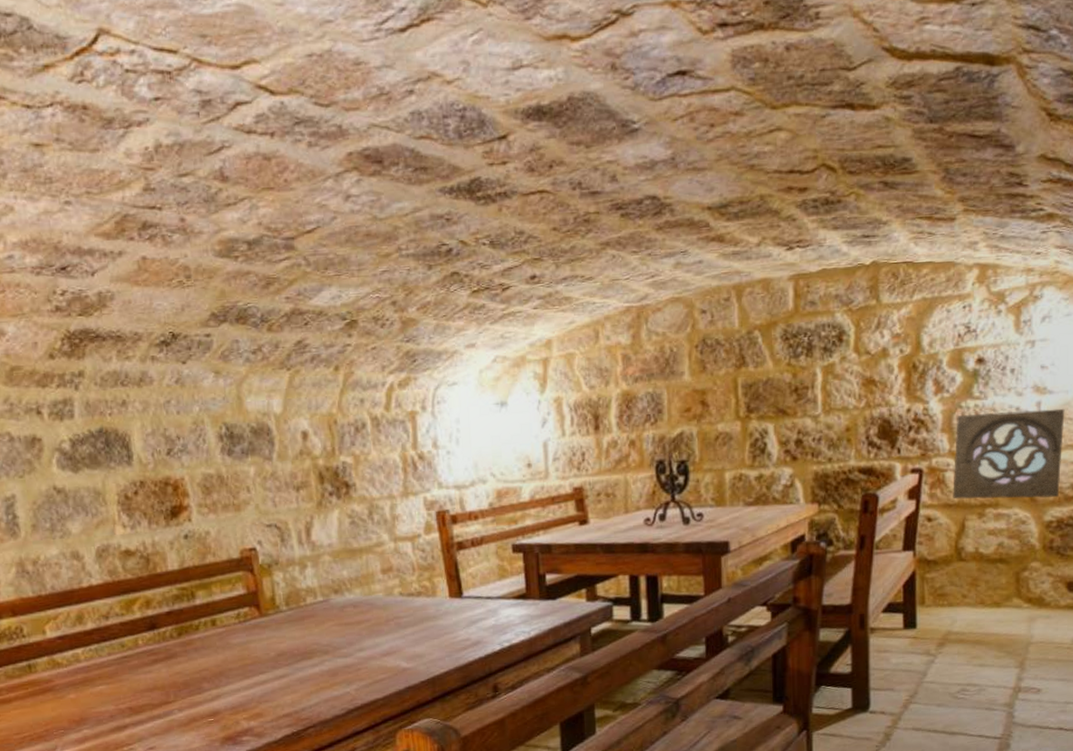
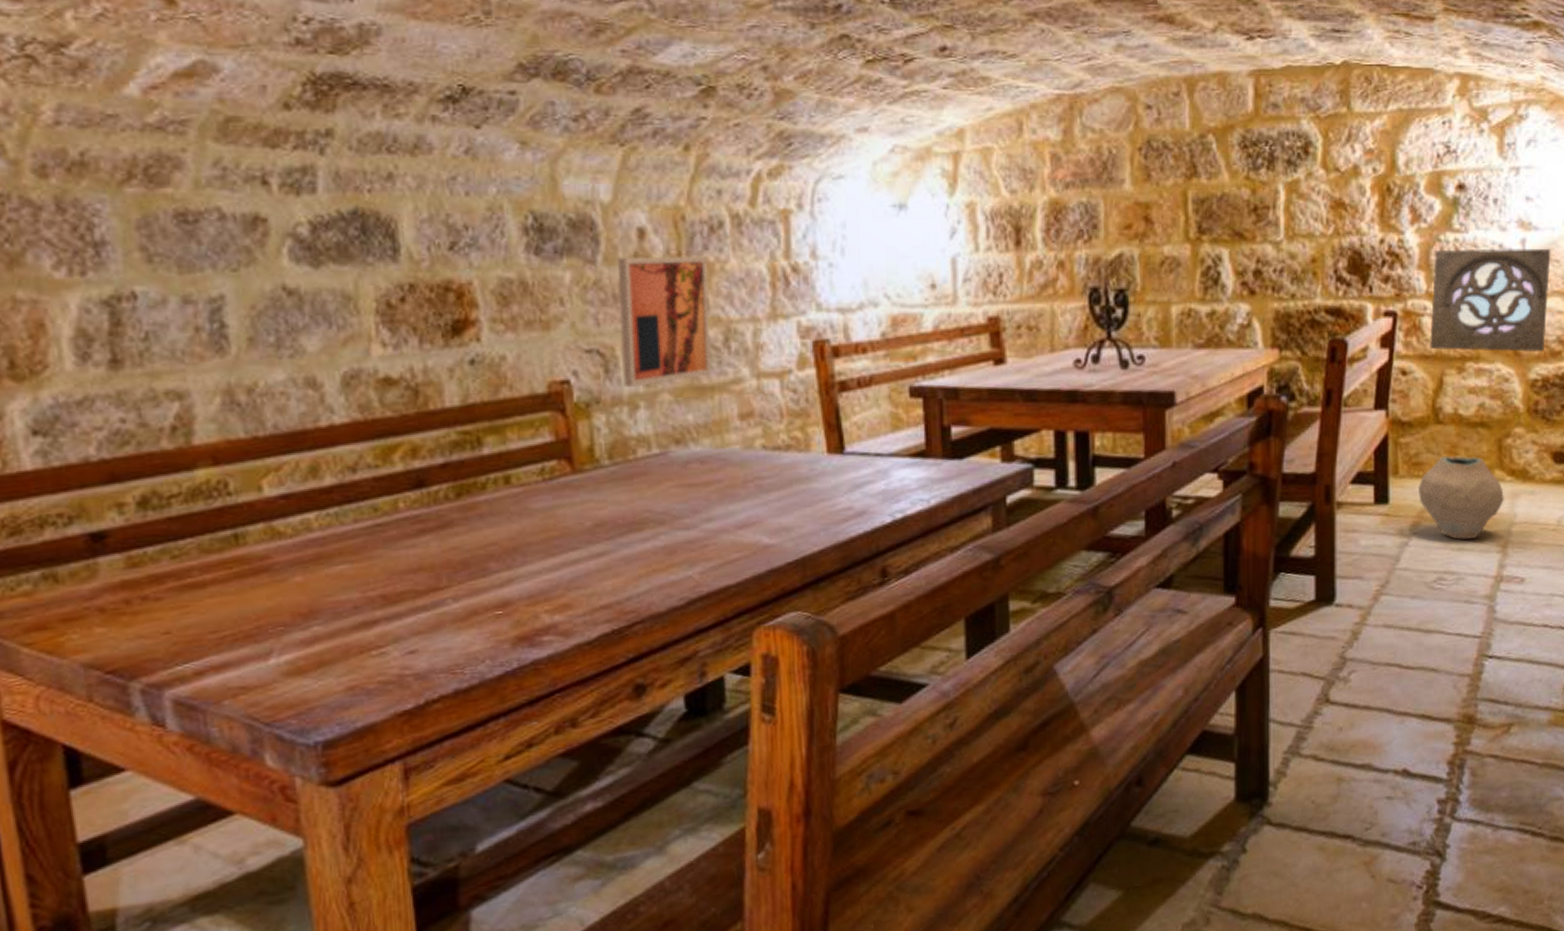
wall art: none [287,450,359,551] -> present [617,255,711,387]
vase: none [942,587,1022,657] -> present [1417,455,1504,540]

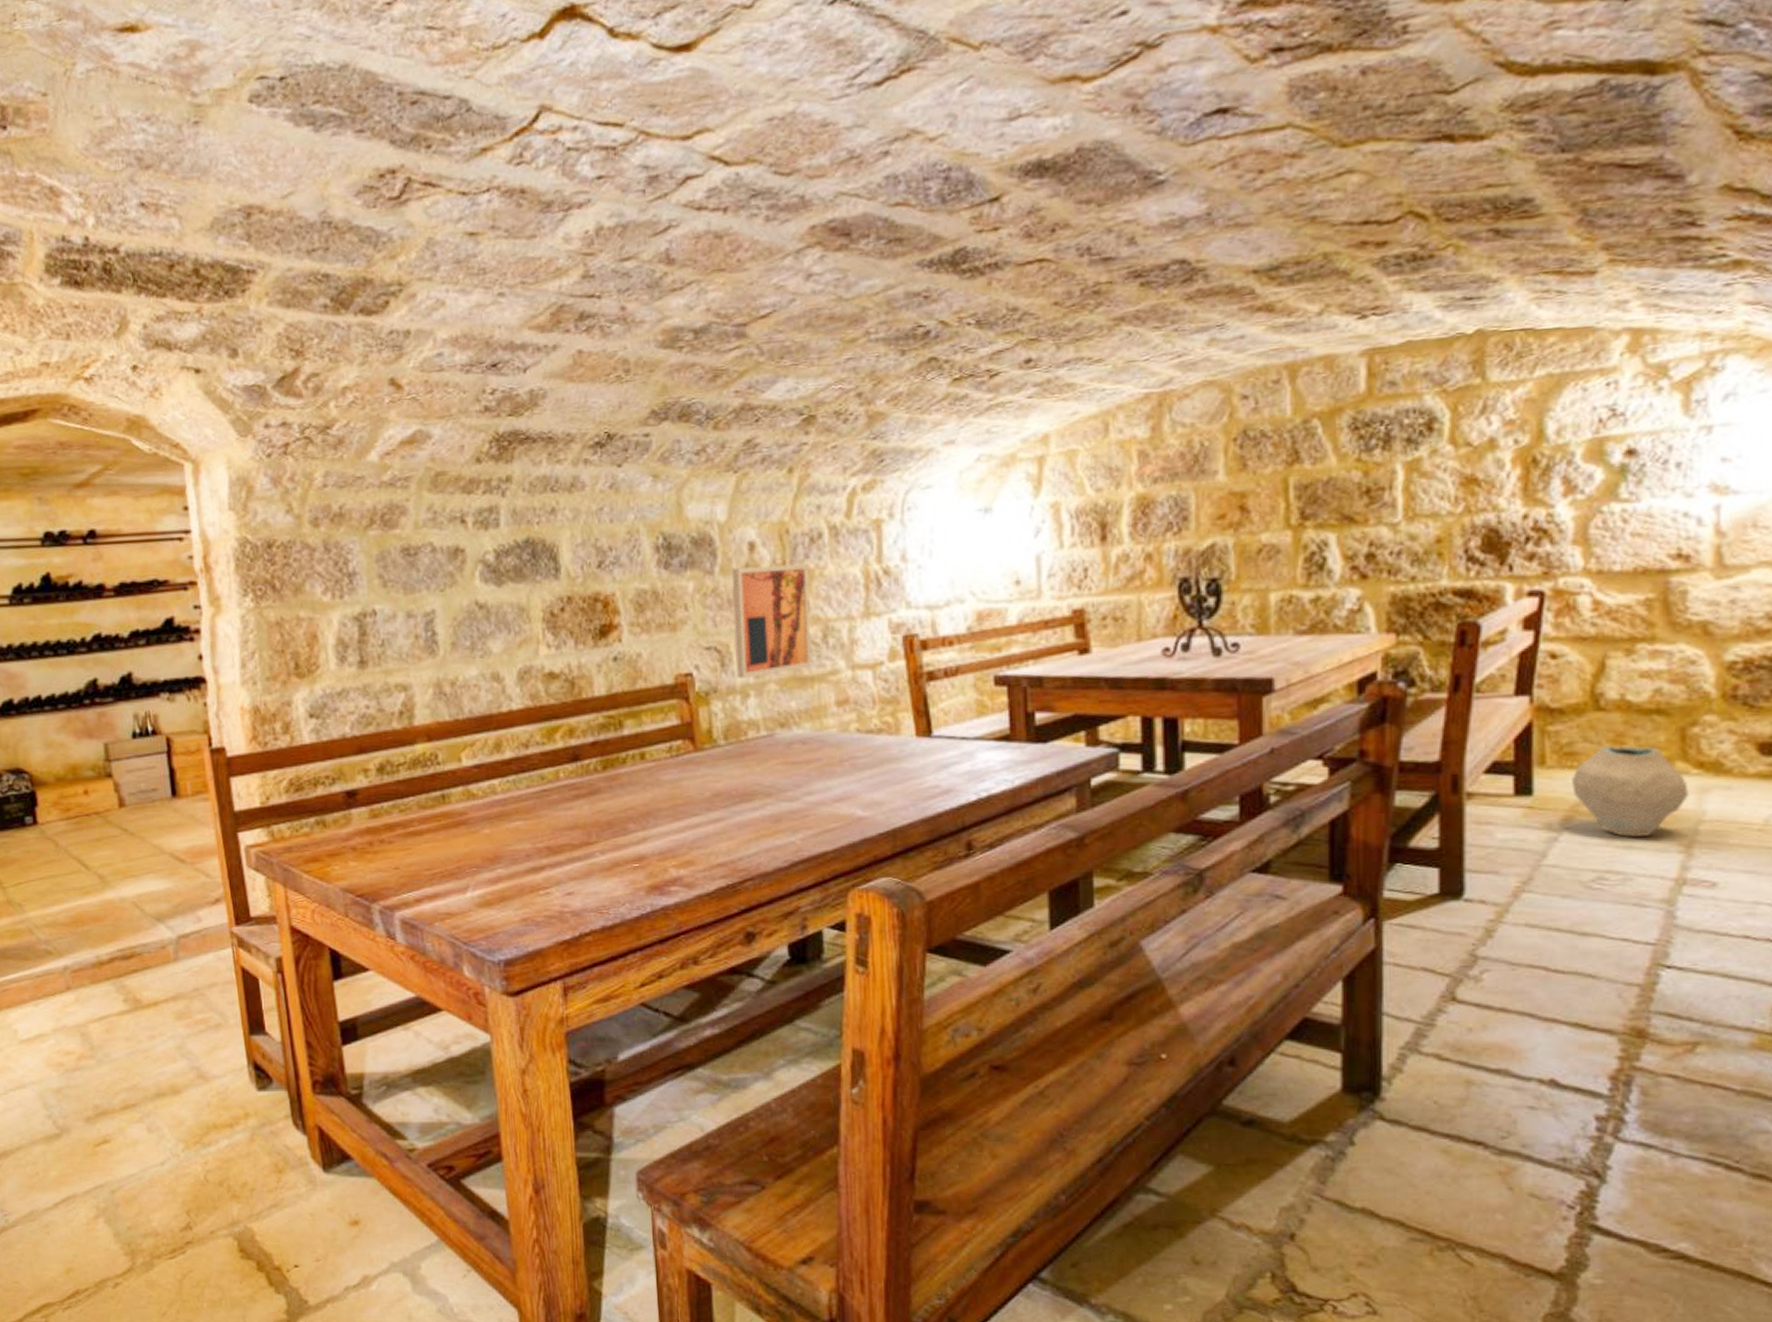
wall ornament: present [1430,248,1551,352] -> none [1588,513,1757,632]

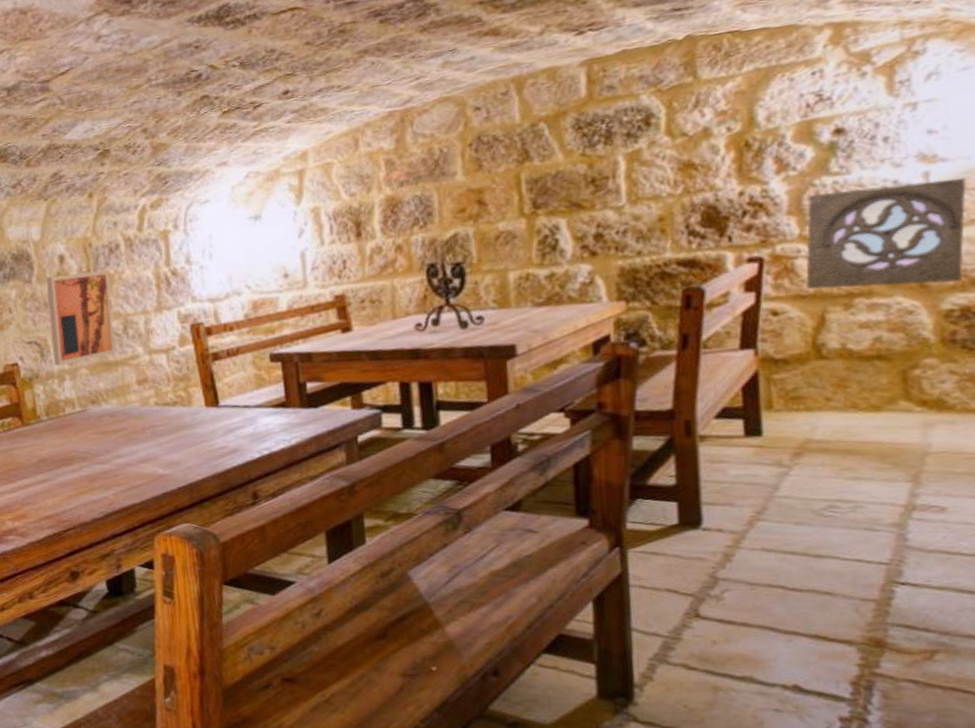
vase: present [1570,745,1689,837] -> none [797,389,913,469]
wall ornament: none [1588,513,1757,632] -> present [806,177,966,290]

